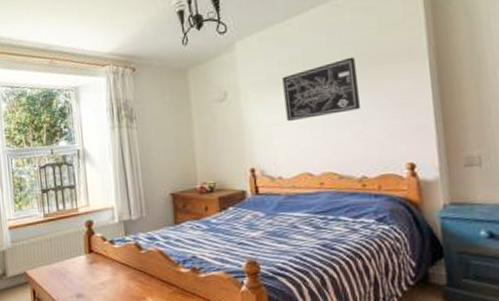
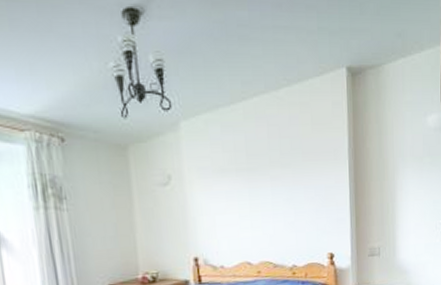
wall art: present [282,56,361,122] -> none [226,150,295,211]

